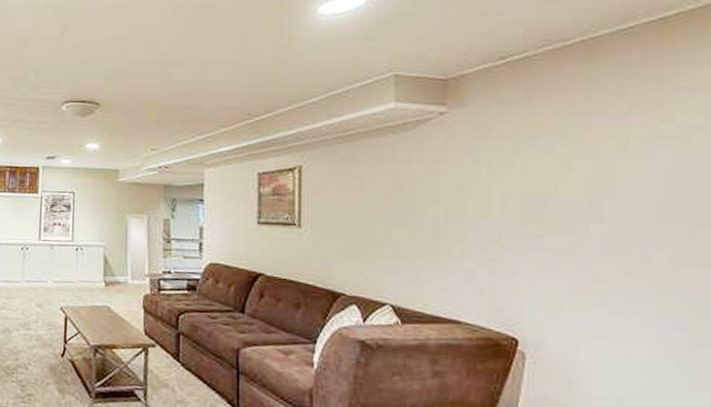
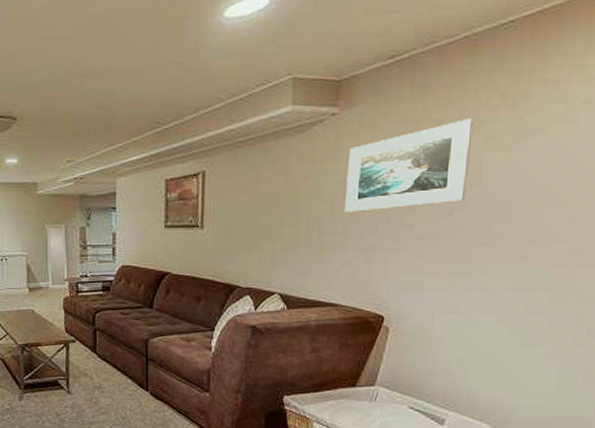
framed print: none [460,124,602,218] -> present [344,119,474,212]

